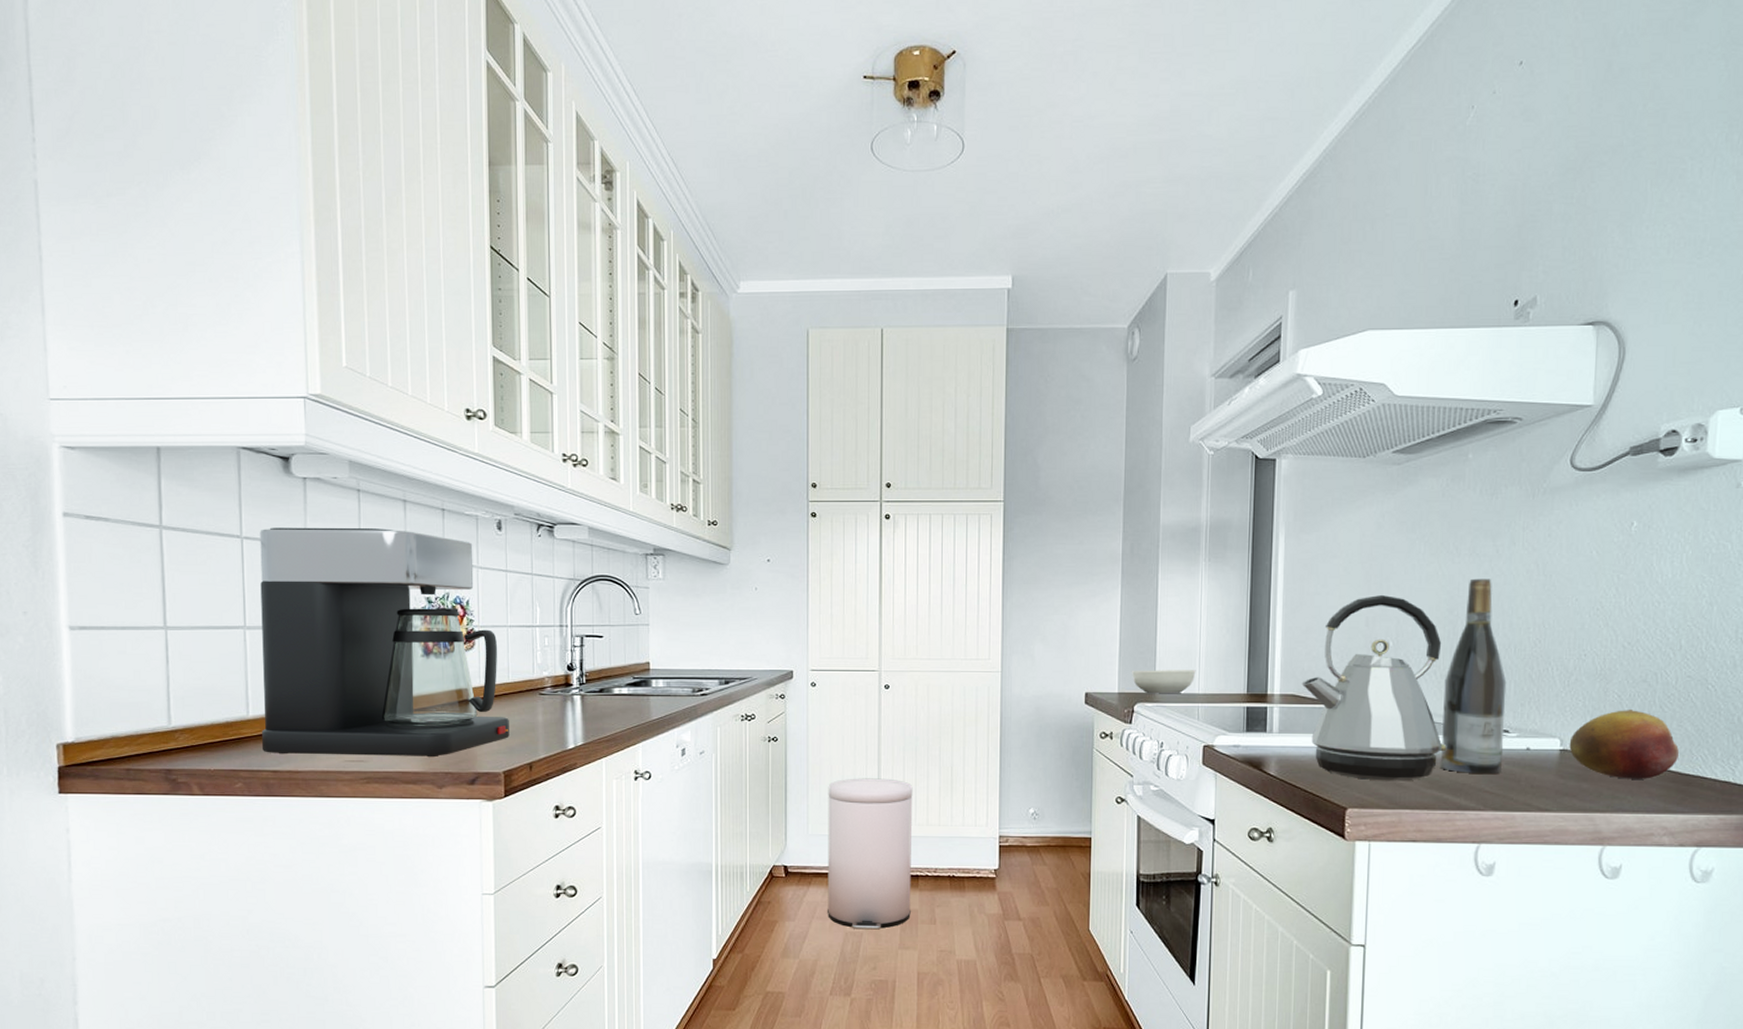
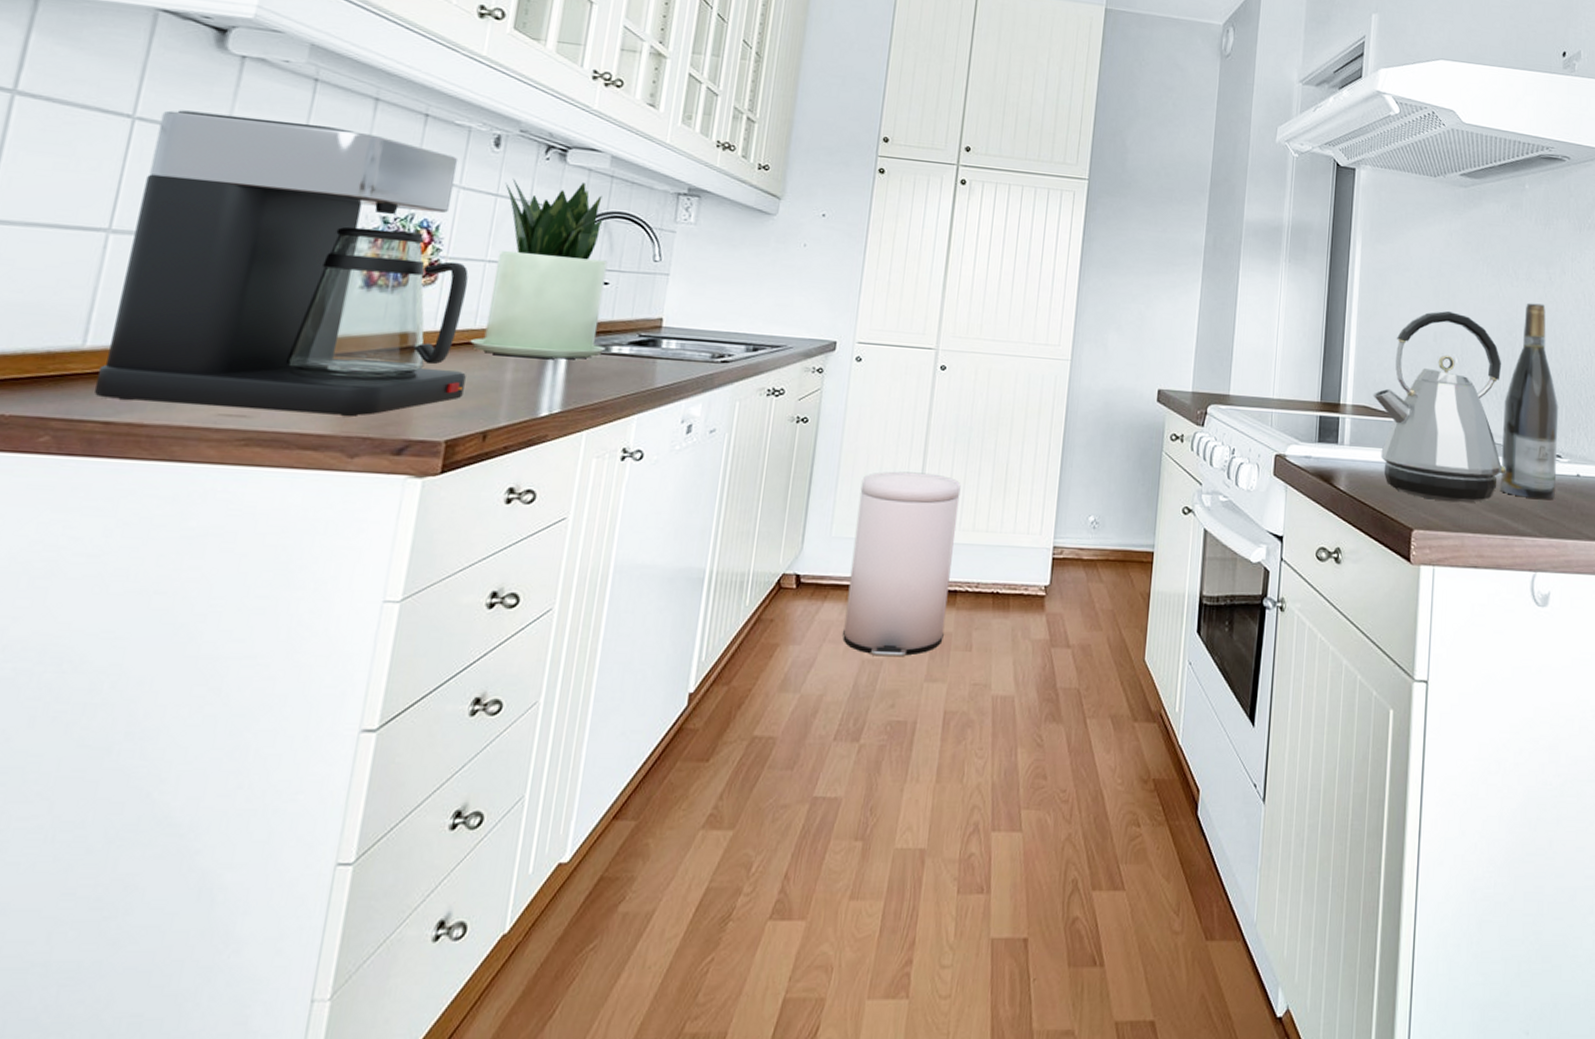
planter: none [507,553,609,703] -> present [470,179,608,360]
bowl: present [1131,670,1196,694] -> none [1206,369,1272,398]

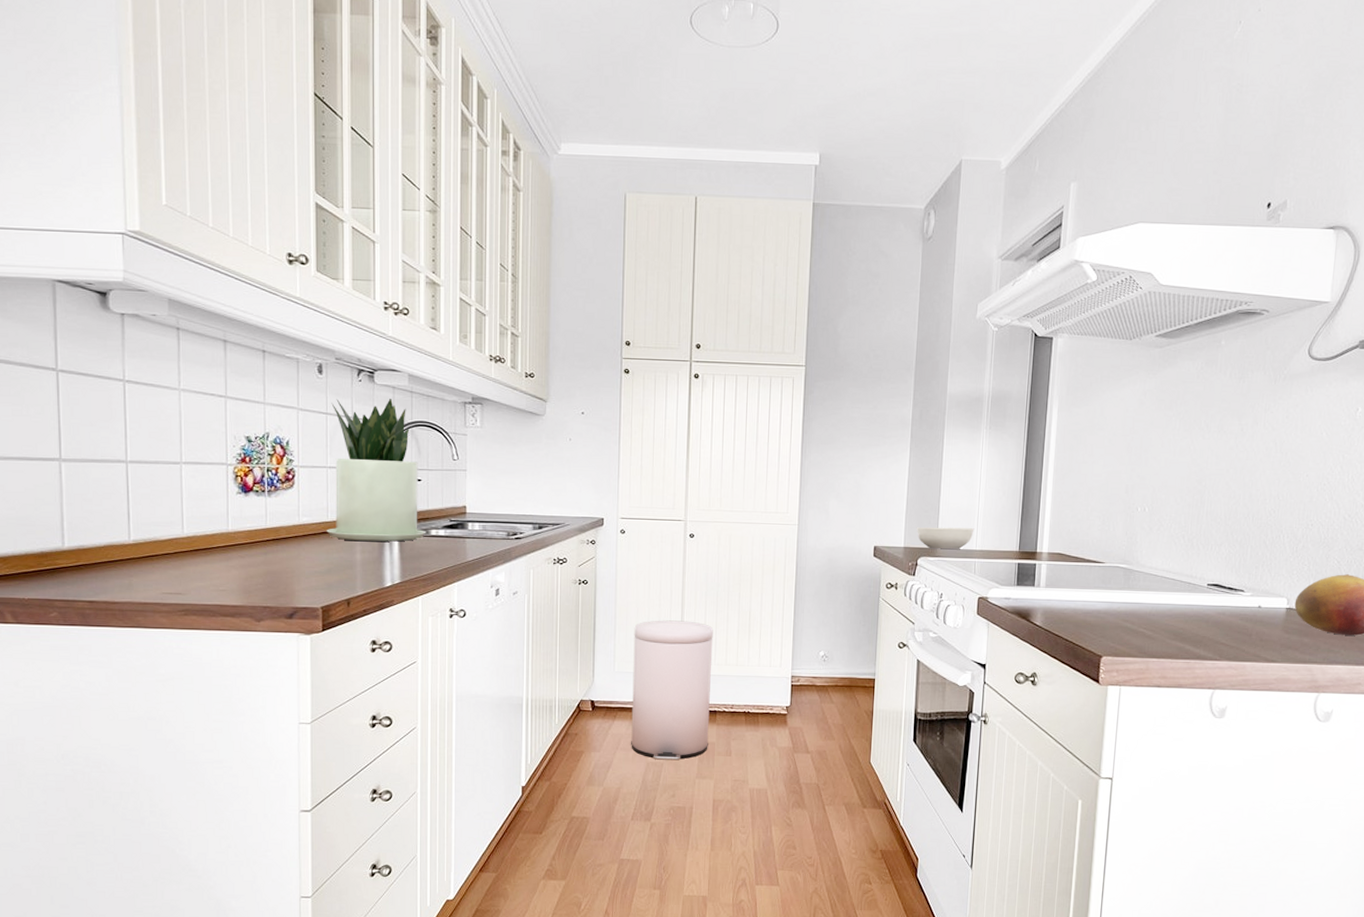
coffee maker: present [93,110,469,418] -> none [76,361,328,592]
bowl: none [1206,369,1272,398] -> present [916,526,974,550]
kettle: present [1373,310,1506,503] -> none [1067,465,1191,633]
wine bottle: present [1501,303,1559,500] -> none [1185,453,1244,629]

